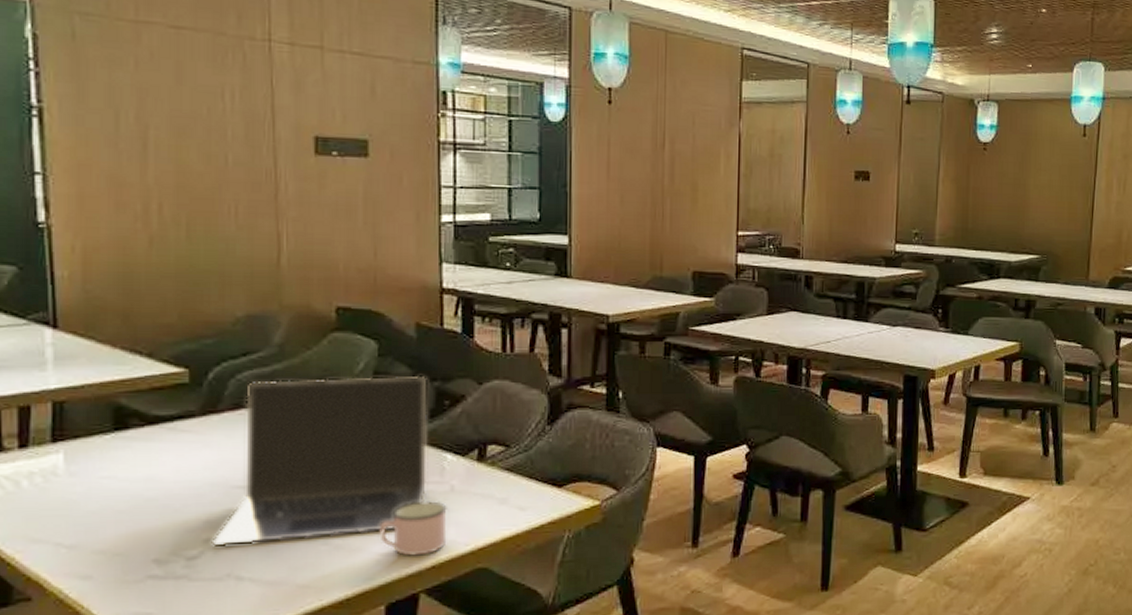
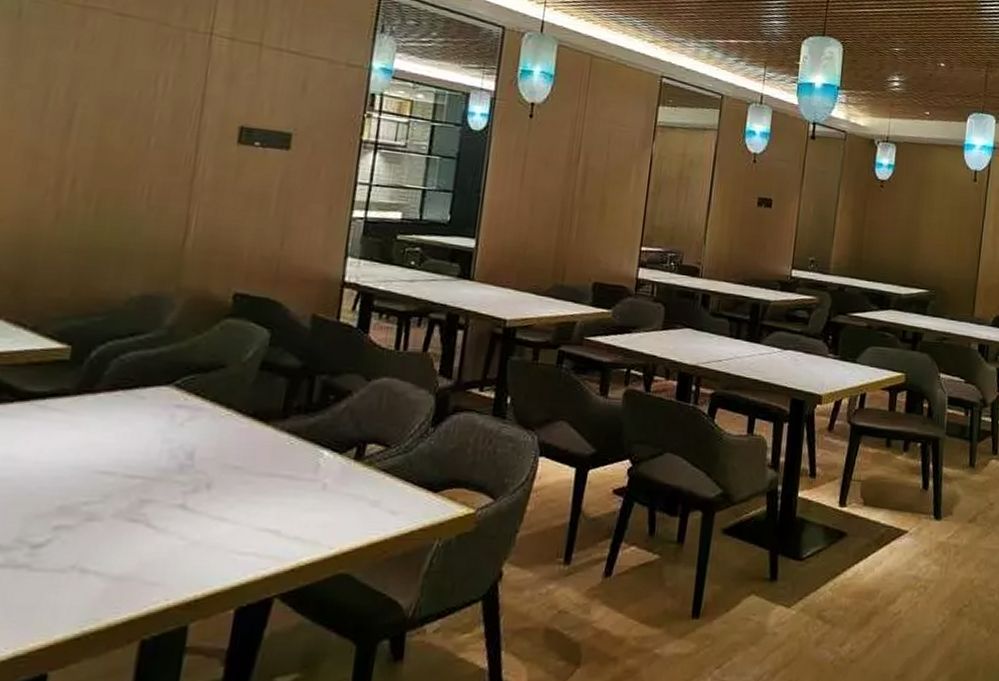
laptop: present [211,375,428,546] -> none [61,362,316,535]
mug: present [378,501,447,556] -> none [239,499,317,557]

